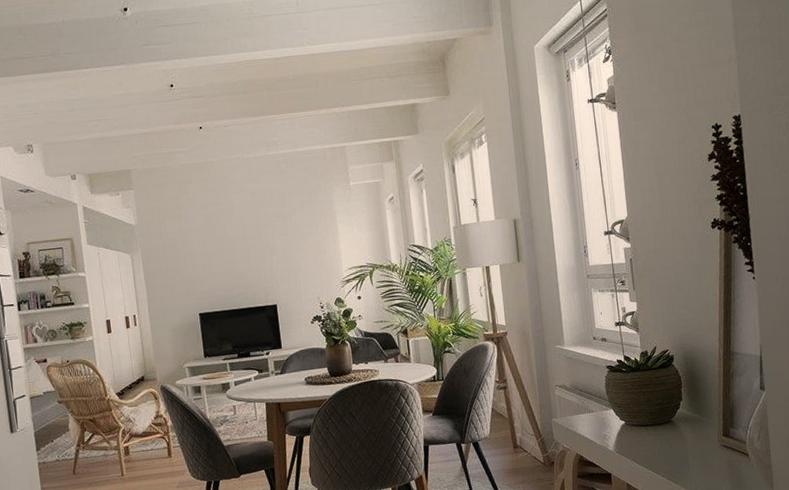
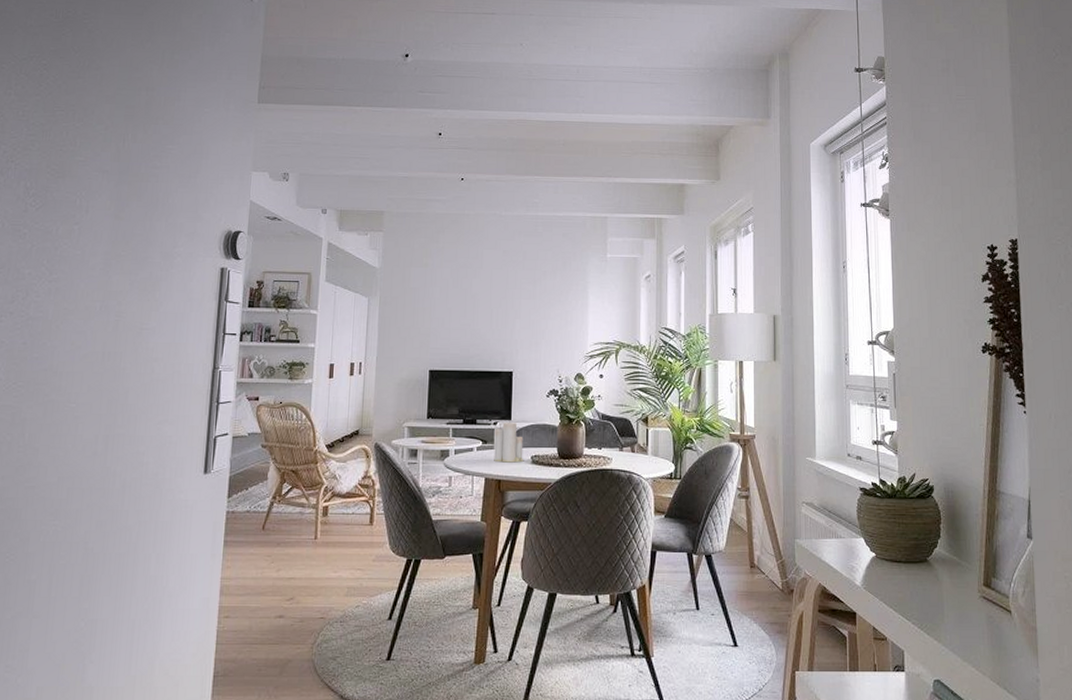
candle: none [268,349,299,388] -> present [494,420,524,463]

